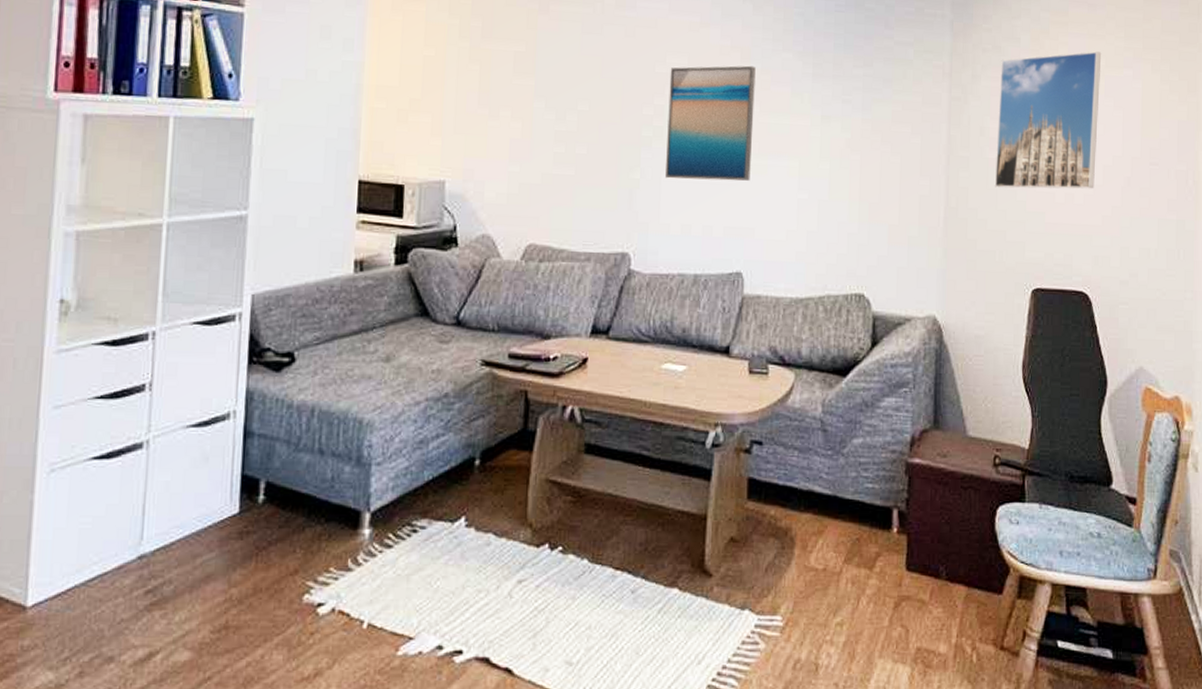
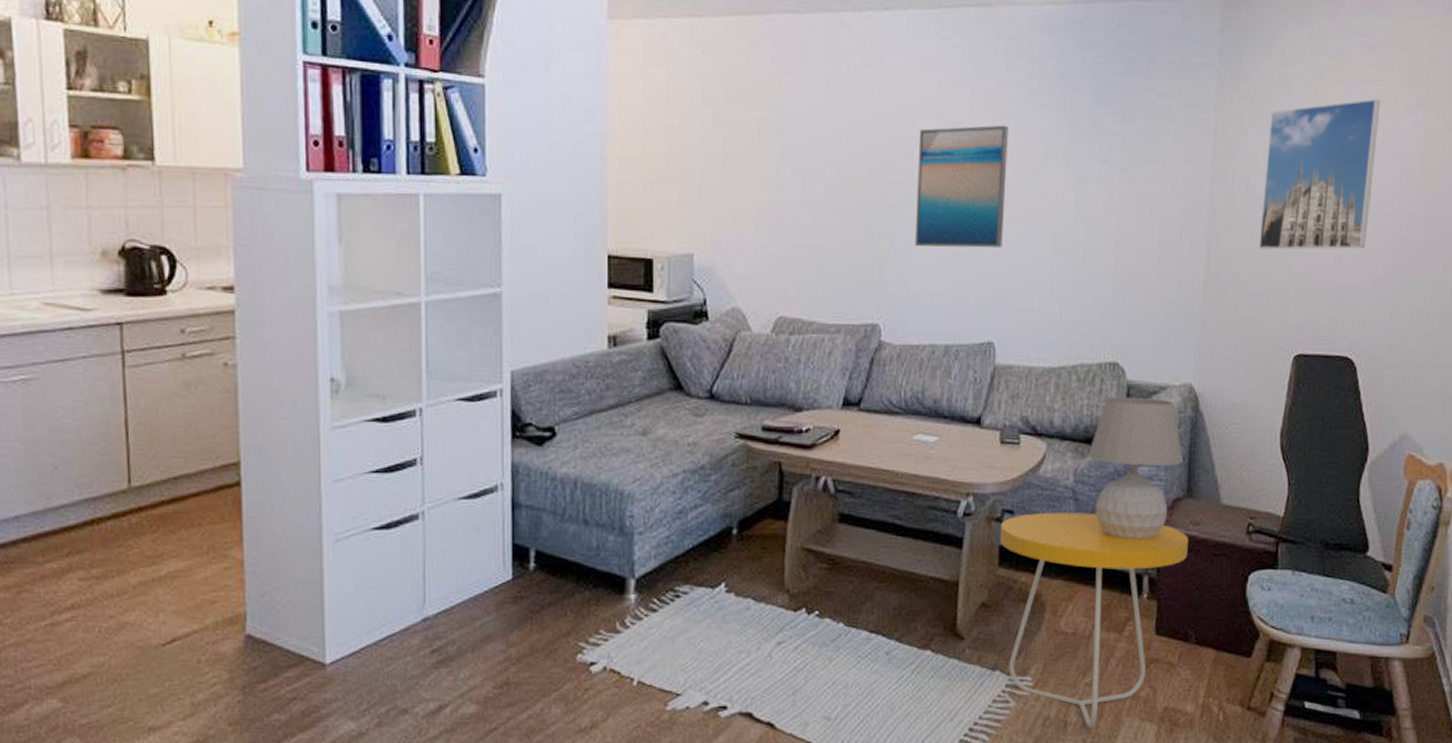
side table: none [748,443,937,671] -> present [1000,512,1189,728]
table lamp: none [836,328,930,473] -> present [1088,397,1184,541]

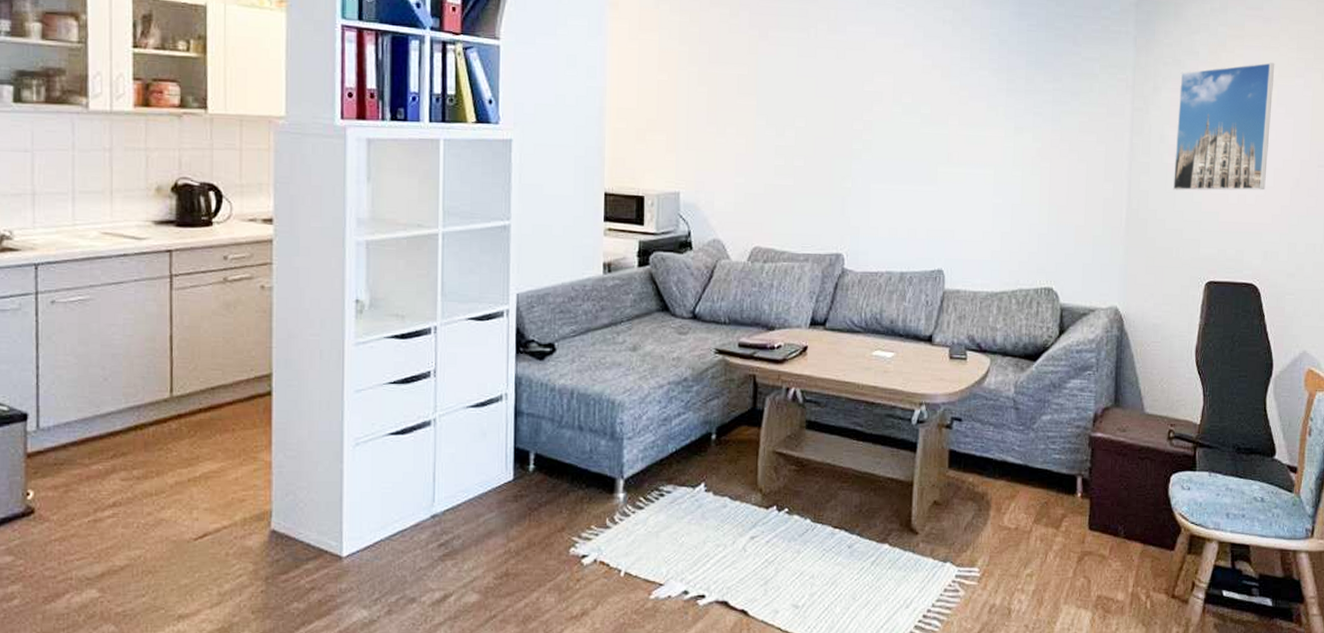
wall art: present [915,125,1008,248] -> none [874,82,955,188]
side table: present [1000,512,1189,728] -> none [949,420,1117,615]
table lamp: present [1088,397,1184,541] -> none [1027,318,1111,446]

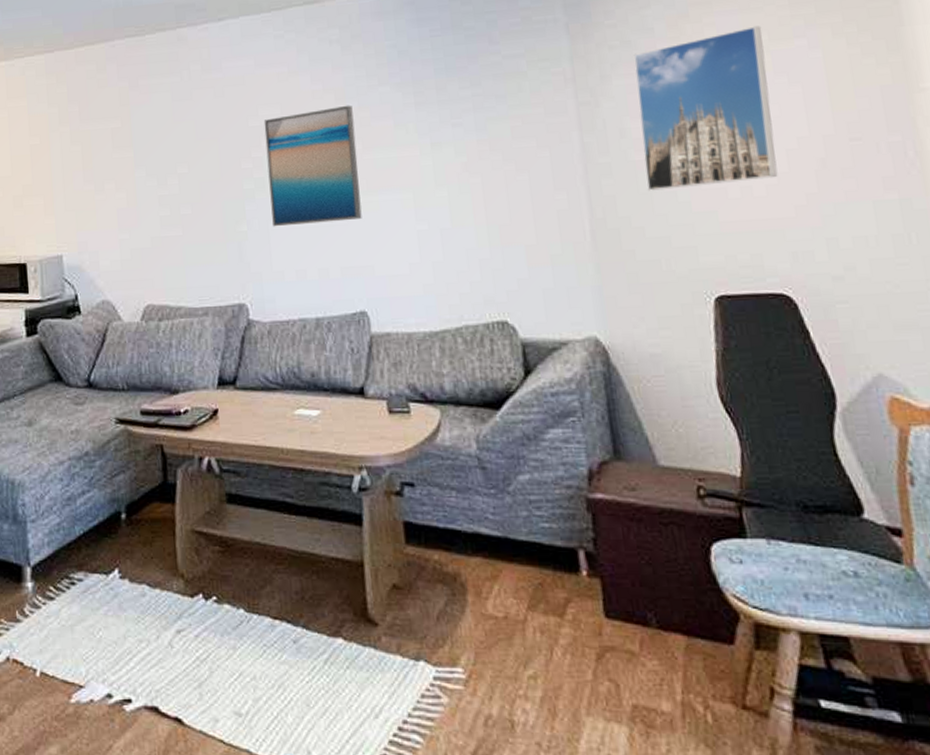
wall art: none [874,82,955,188] -> present [263,105,362,227]

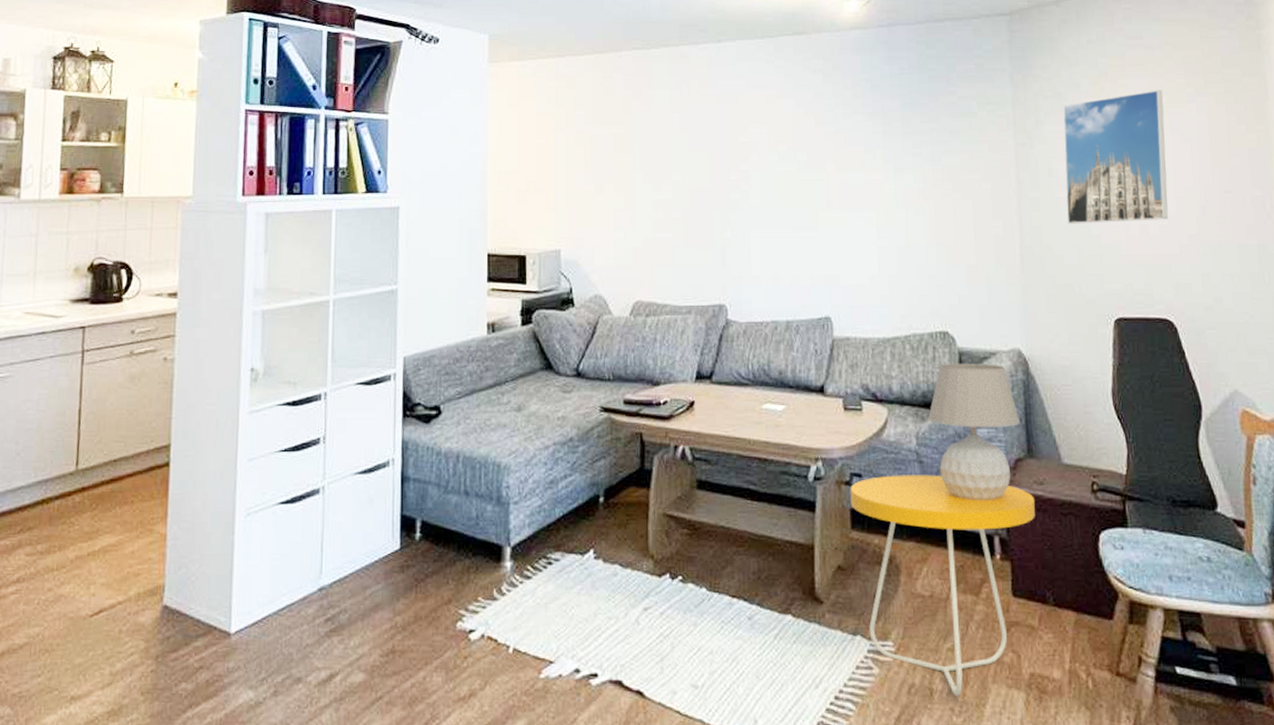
wall art: present [263,105,362,227] -> none [752,129,832,236]
side table: none [401,482,628,730] -> present [850,475,1036,696]
table lamp: none [489,355,603,511] -> present [928,364,1021,502]

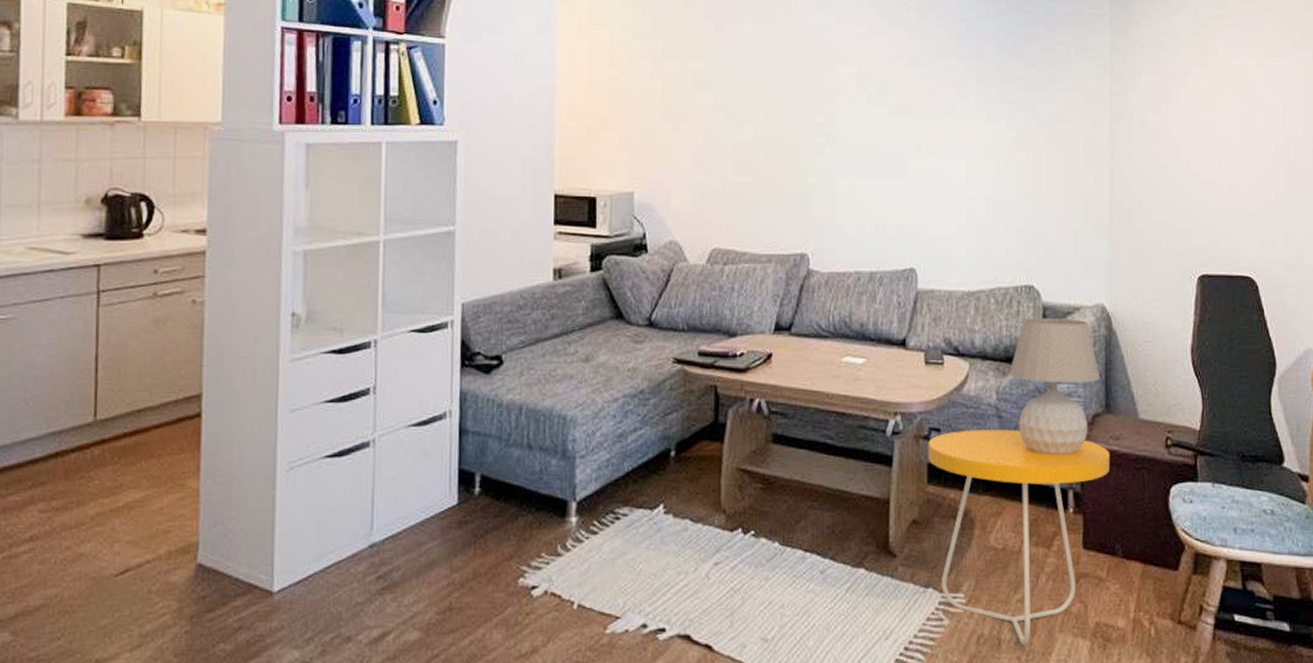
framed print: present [1063,90,1169,224] -> none [1158,42,1261,179]

